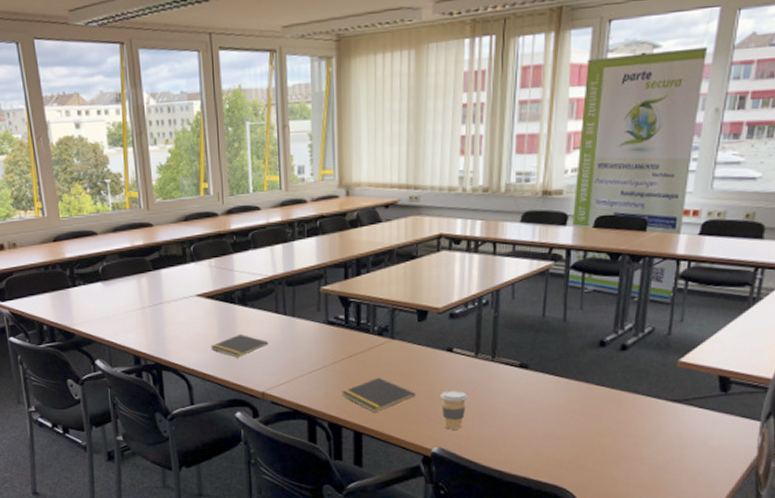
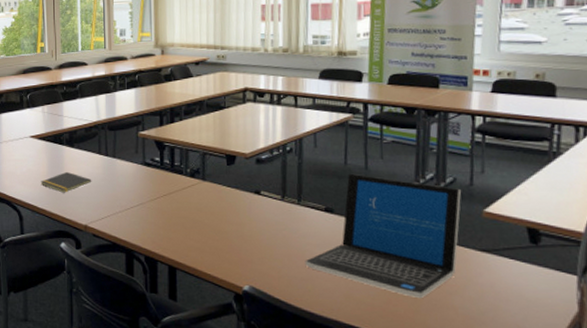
notepad: present [342,377,415,413] -> none [157,215,226,250]
coffee cup: present [440,390,467,430] -> none [250,230,276,269]
laptop: none [496,326,659,452] -> present [305,173,462,299]

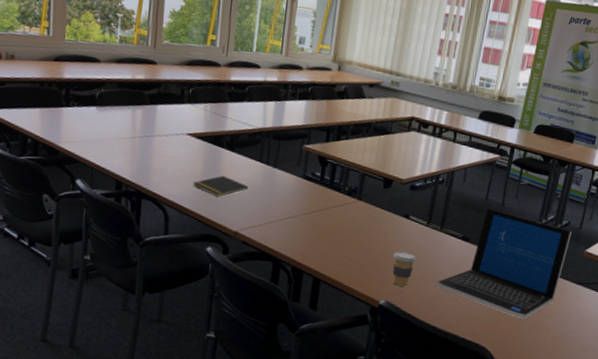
coffee cup: none [250,230,276,269] -> present [392,251,416,287]

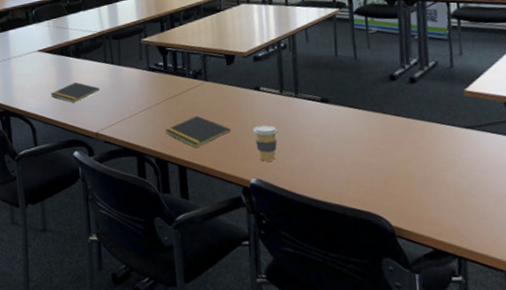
notepad: none [308,231,372,264] -> present [165,115,231,149]
laptop: present [436,208,573,320] -> none [306,64,445,178]

